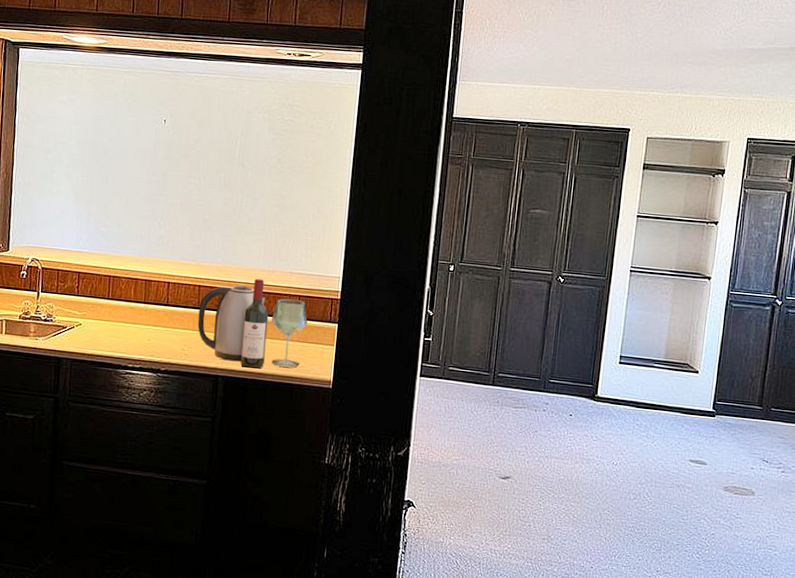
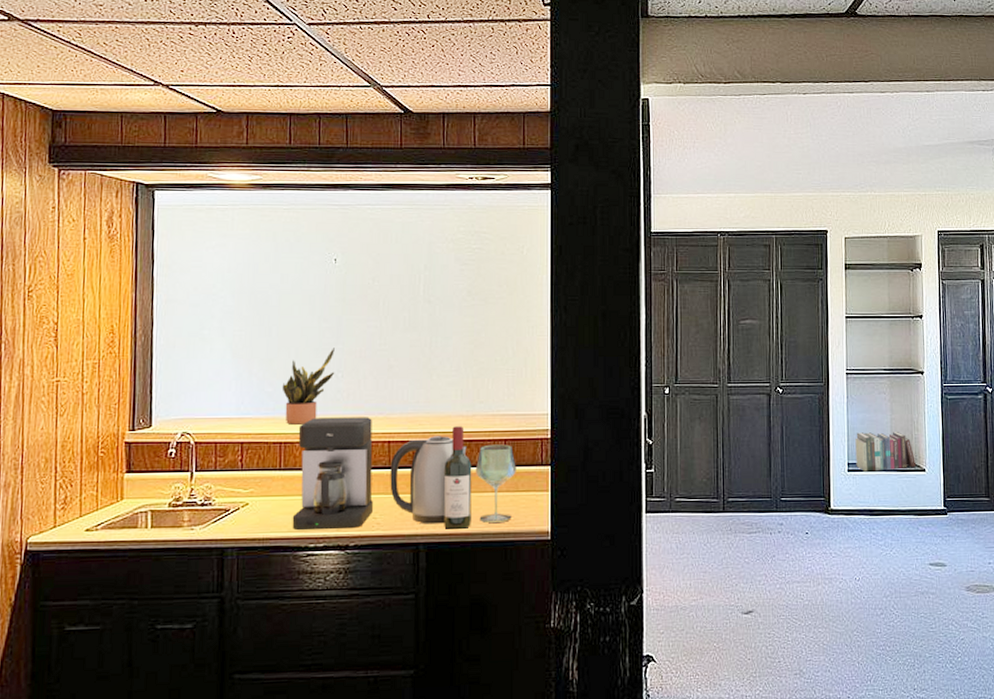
potted plant: none [113,199,159,263] -> present [282,348,335,425]
coffee maker: none [115,258,187,357] -> present [292,417,374,531]
books: none [628,328,691,369] -> present [855,432,917,472]

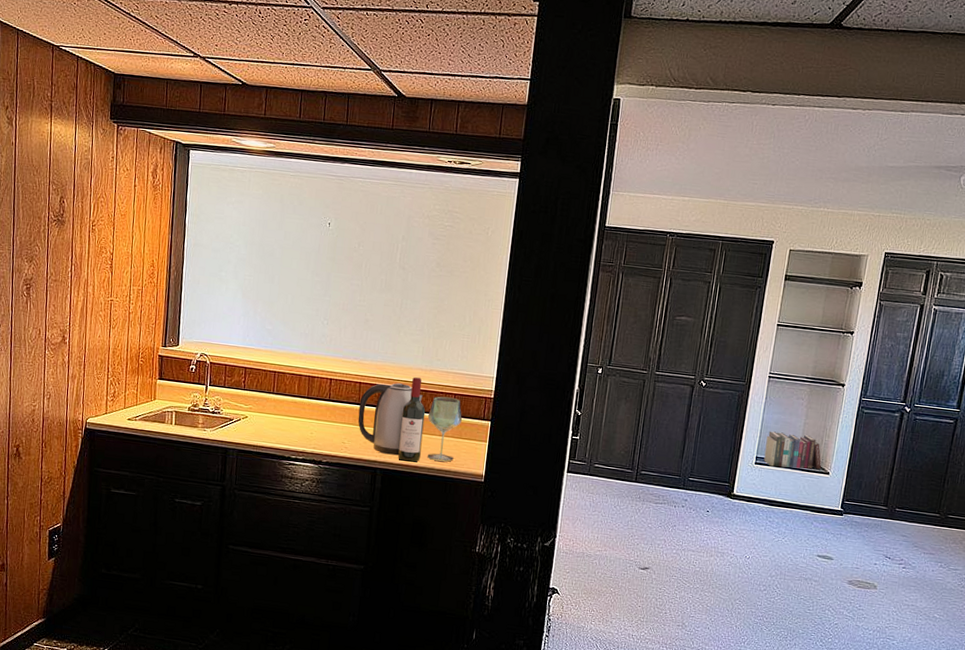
potted plant: present [282,348,335,425] -> none [279,299,323,360]
coffee maker: present [292,417,374,531] -> none [279,355,348,449]

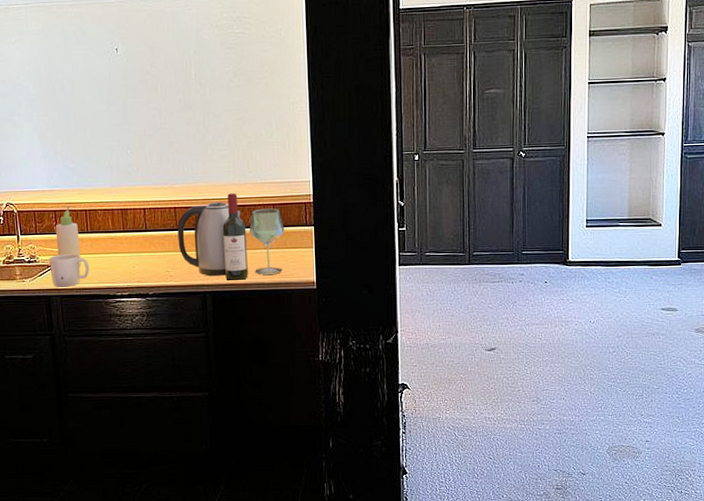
mug: none [231,410,270,443] -> present [49,254,90,287]
bottle: none [241,364,265,424] -> present [55,205,81,266]
books: present [763,431,822,470] -> none [594,190,653,227]

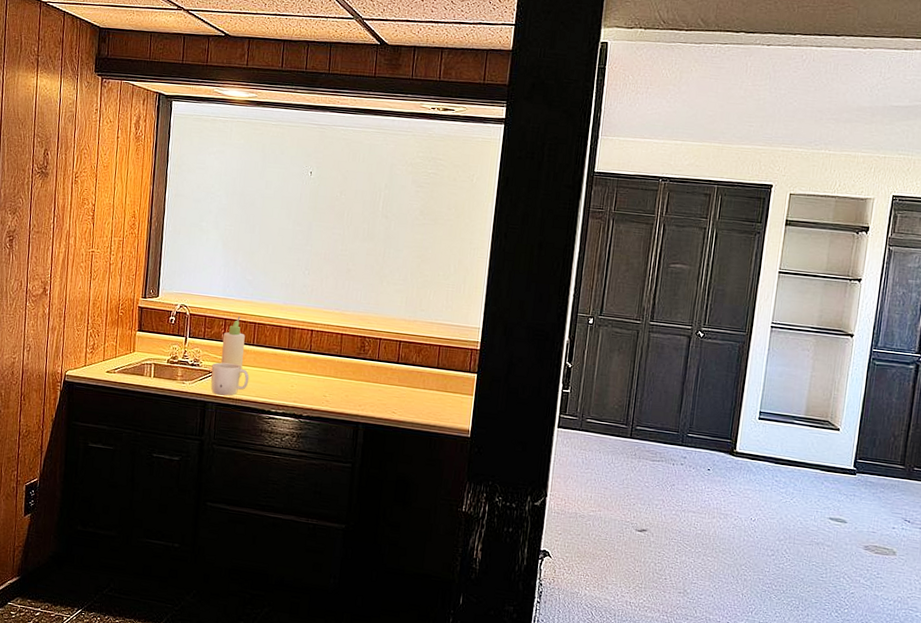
kettle: present [177,202,241,276] -> none [339,334,407,410]
wine bottle: present [222,193,248,281] -> none [380,328,409,417]
wine glass: present [249,208,284,276] -> none [411,348,447,416]

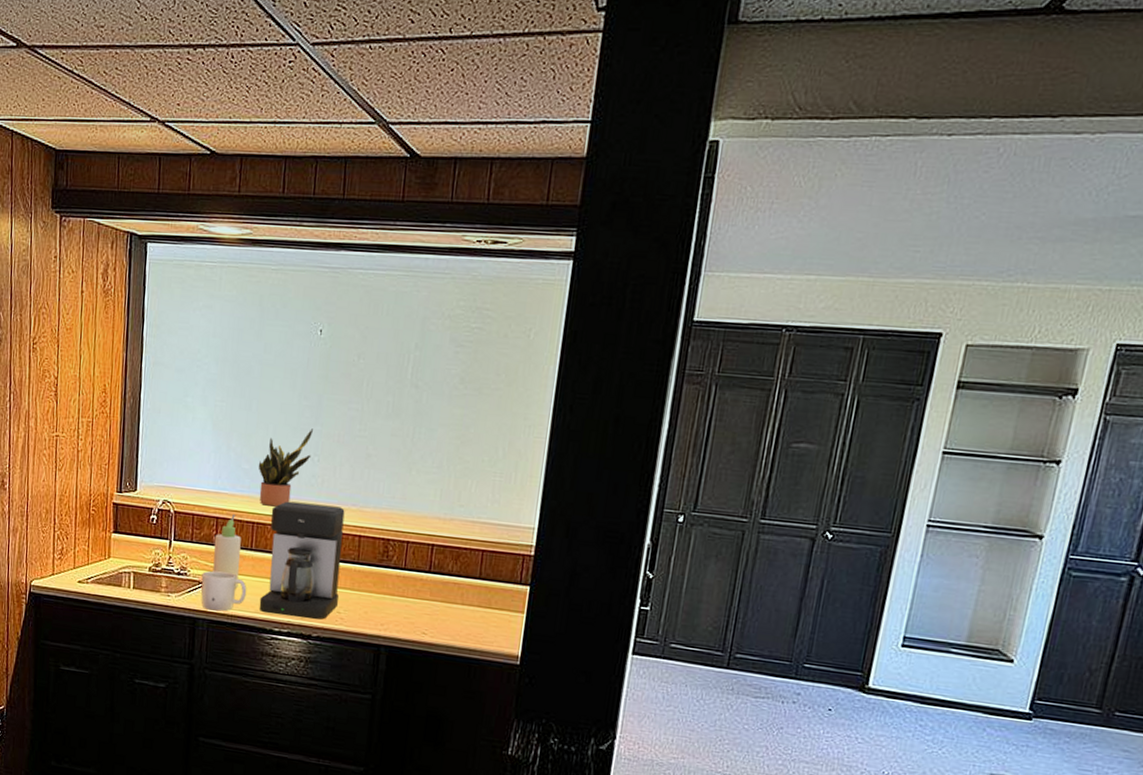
potted plant: none [259,248,304,311] -> present [258,429,313,507]
coffee maker: none [259,306,330,403] -> present [259,501,345,621]

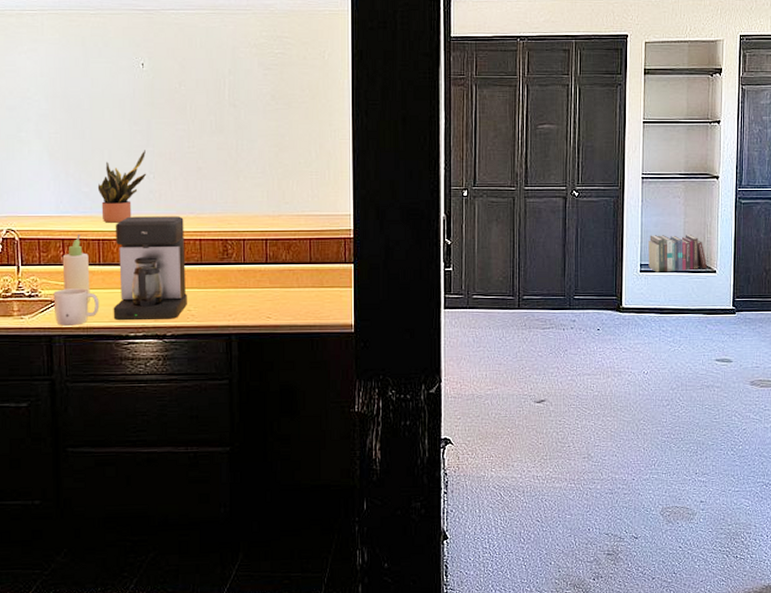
books: none [914,601,1003,656] -> present [648,235,708,272]

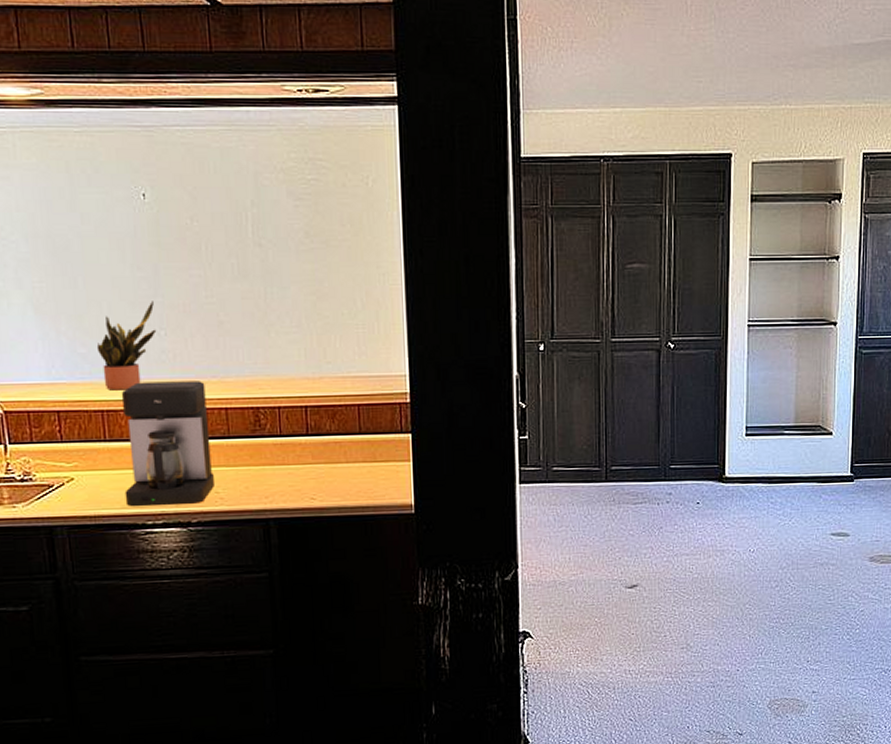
mug: present [53,288,100,326] -> none [51,470,109,515]
bottle: present [62,233,90,302] -> none [59,404,97,486]
books: present [648,235,708,272] -> none [755,391,823,436]

